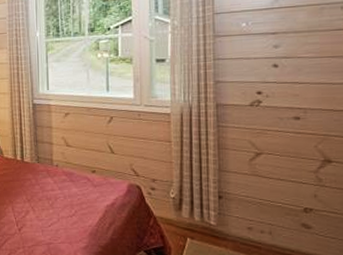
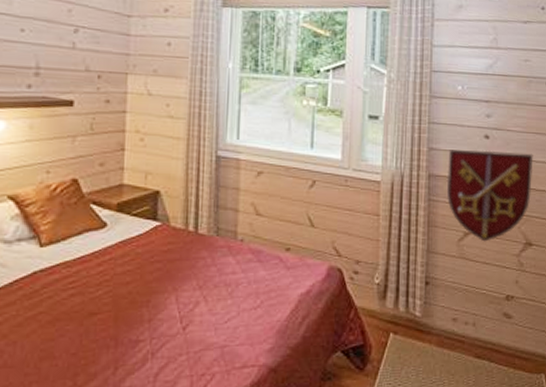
decorative shield: none [234,77,330,161] -> present [446,150,533,242]

